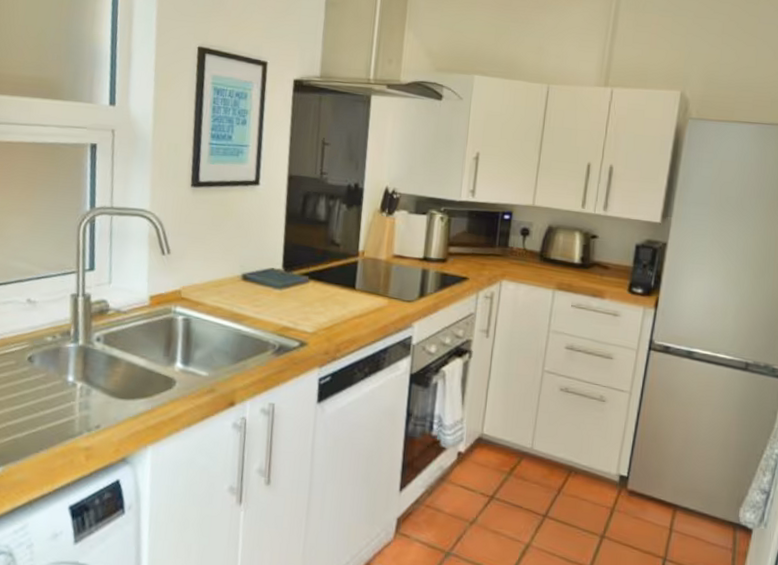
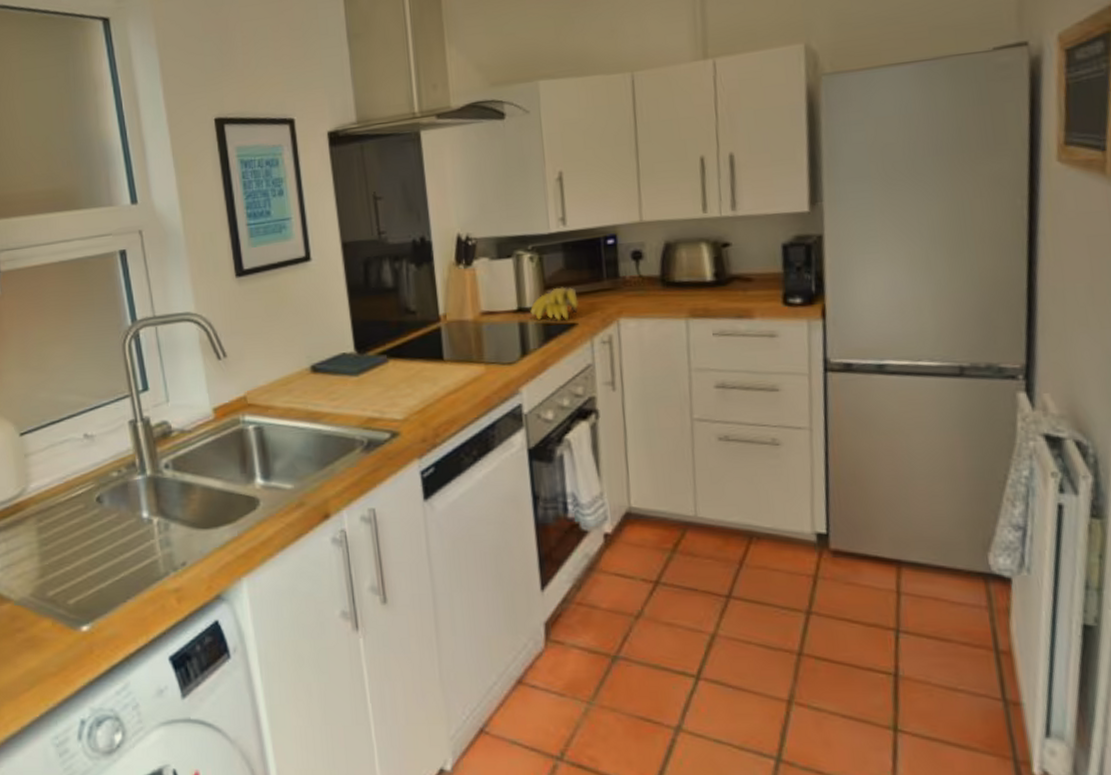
banana: none [433,246,473,274] -> present [530,287,579,321]

